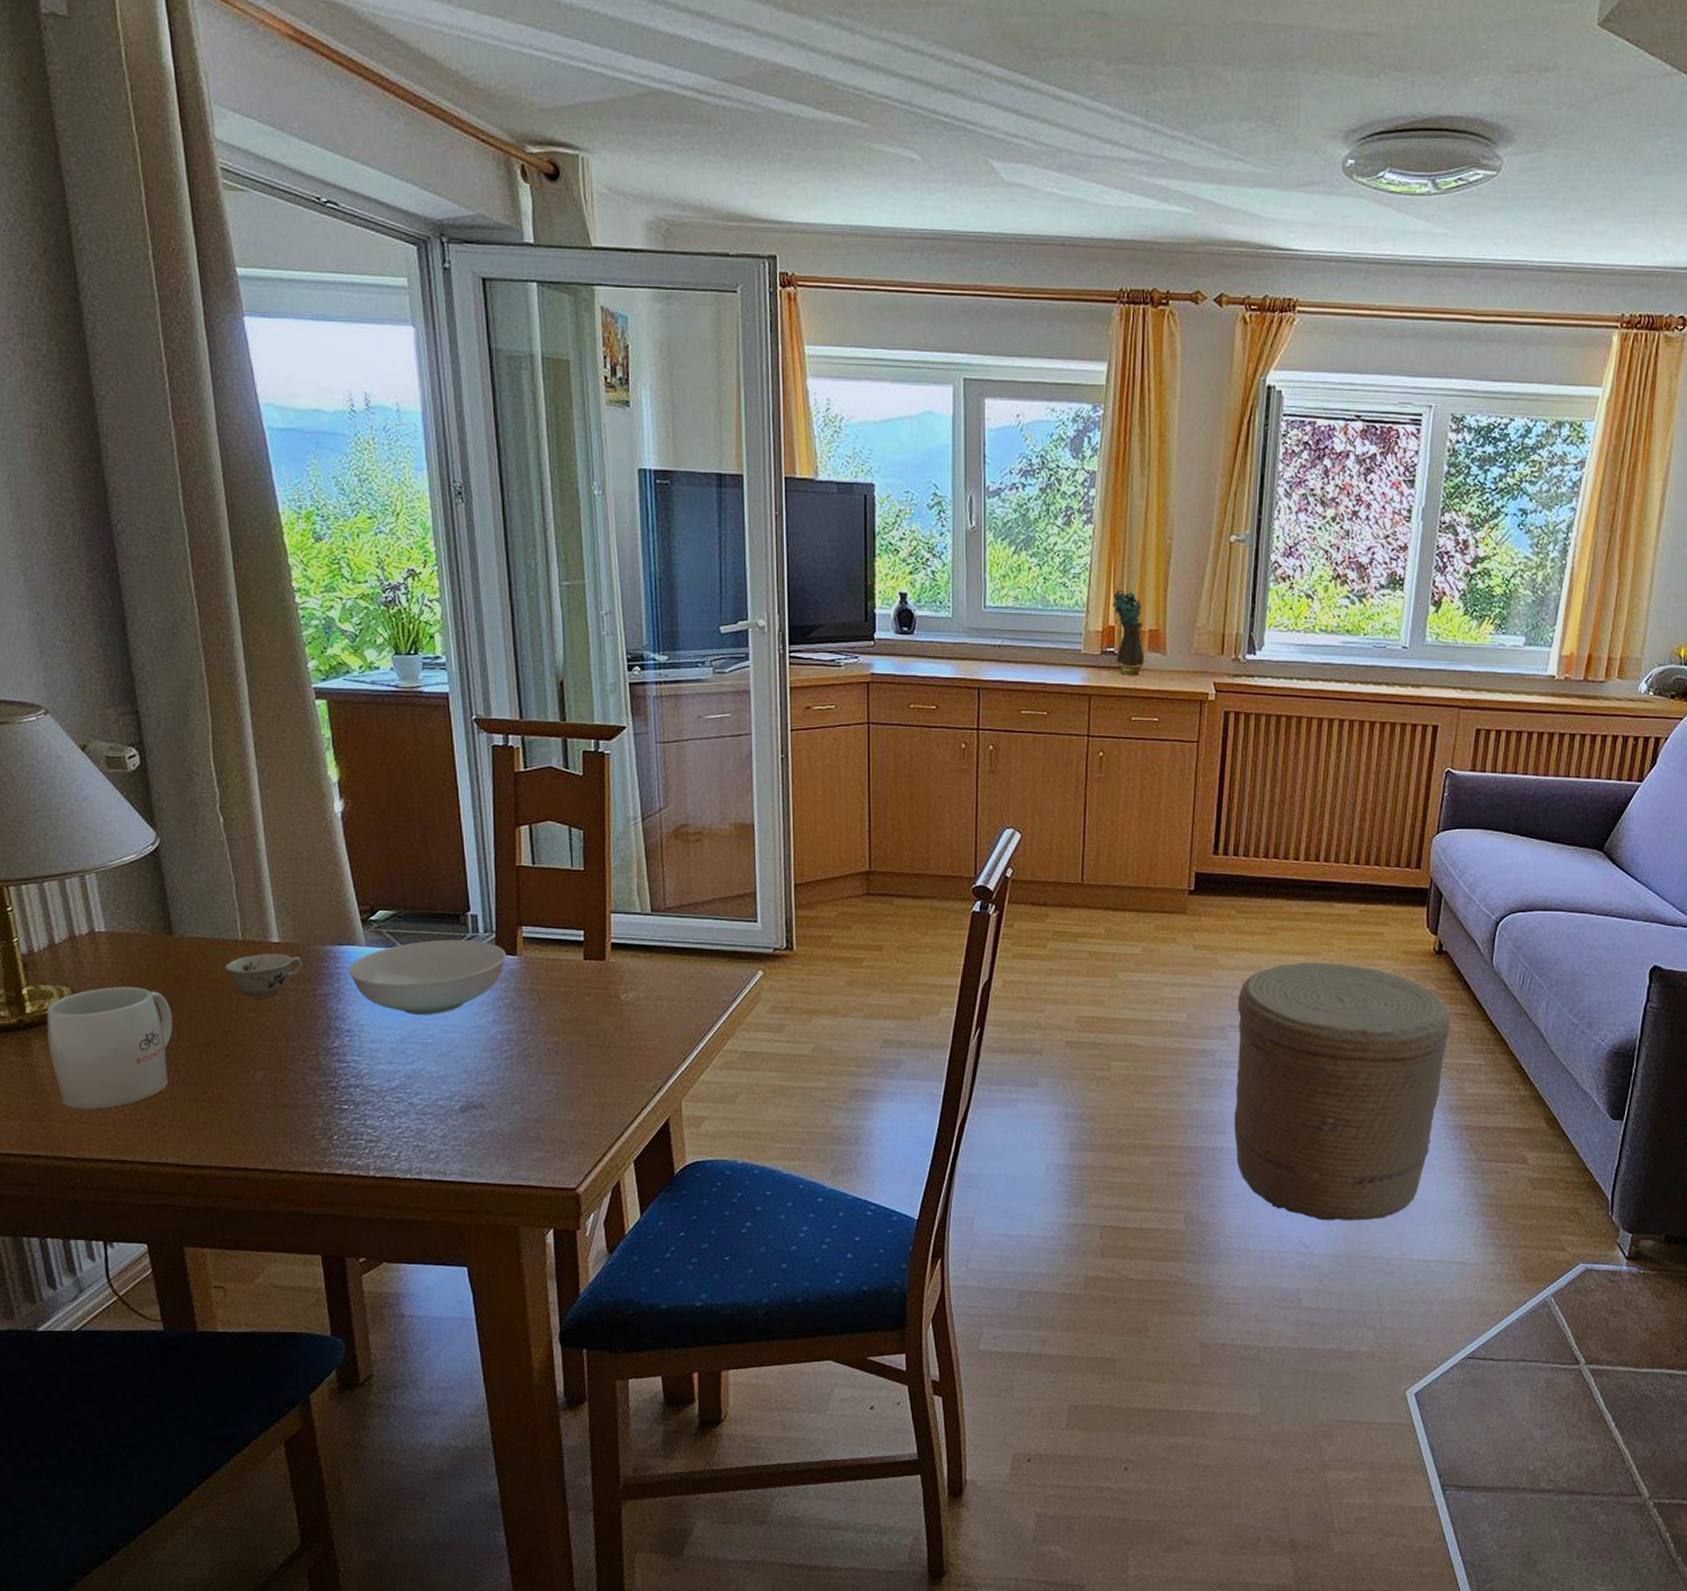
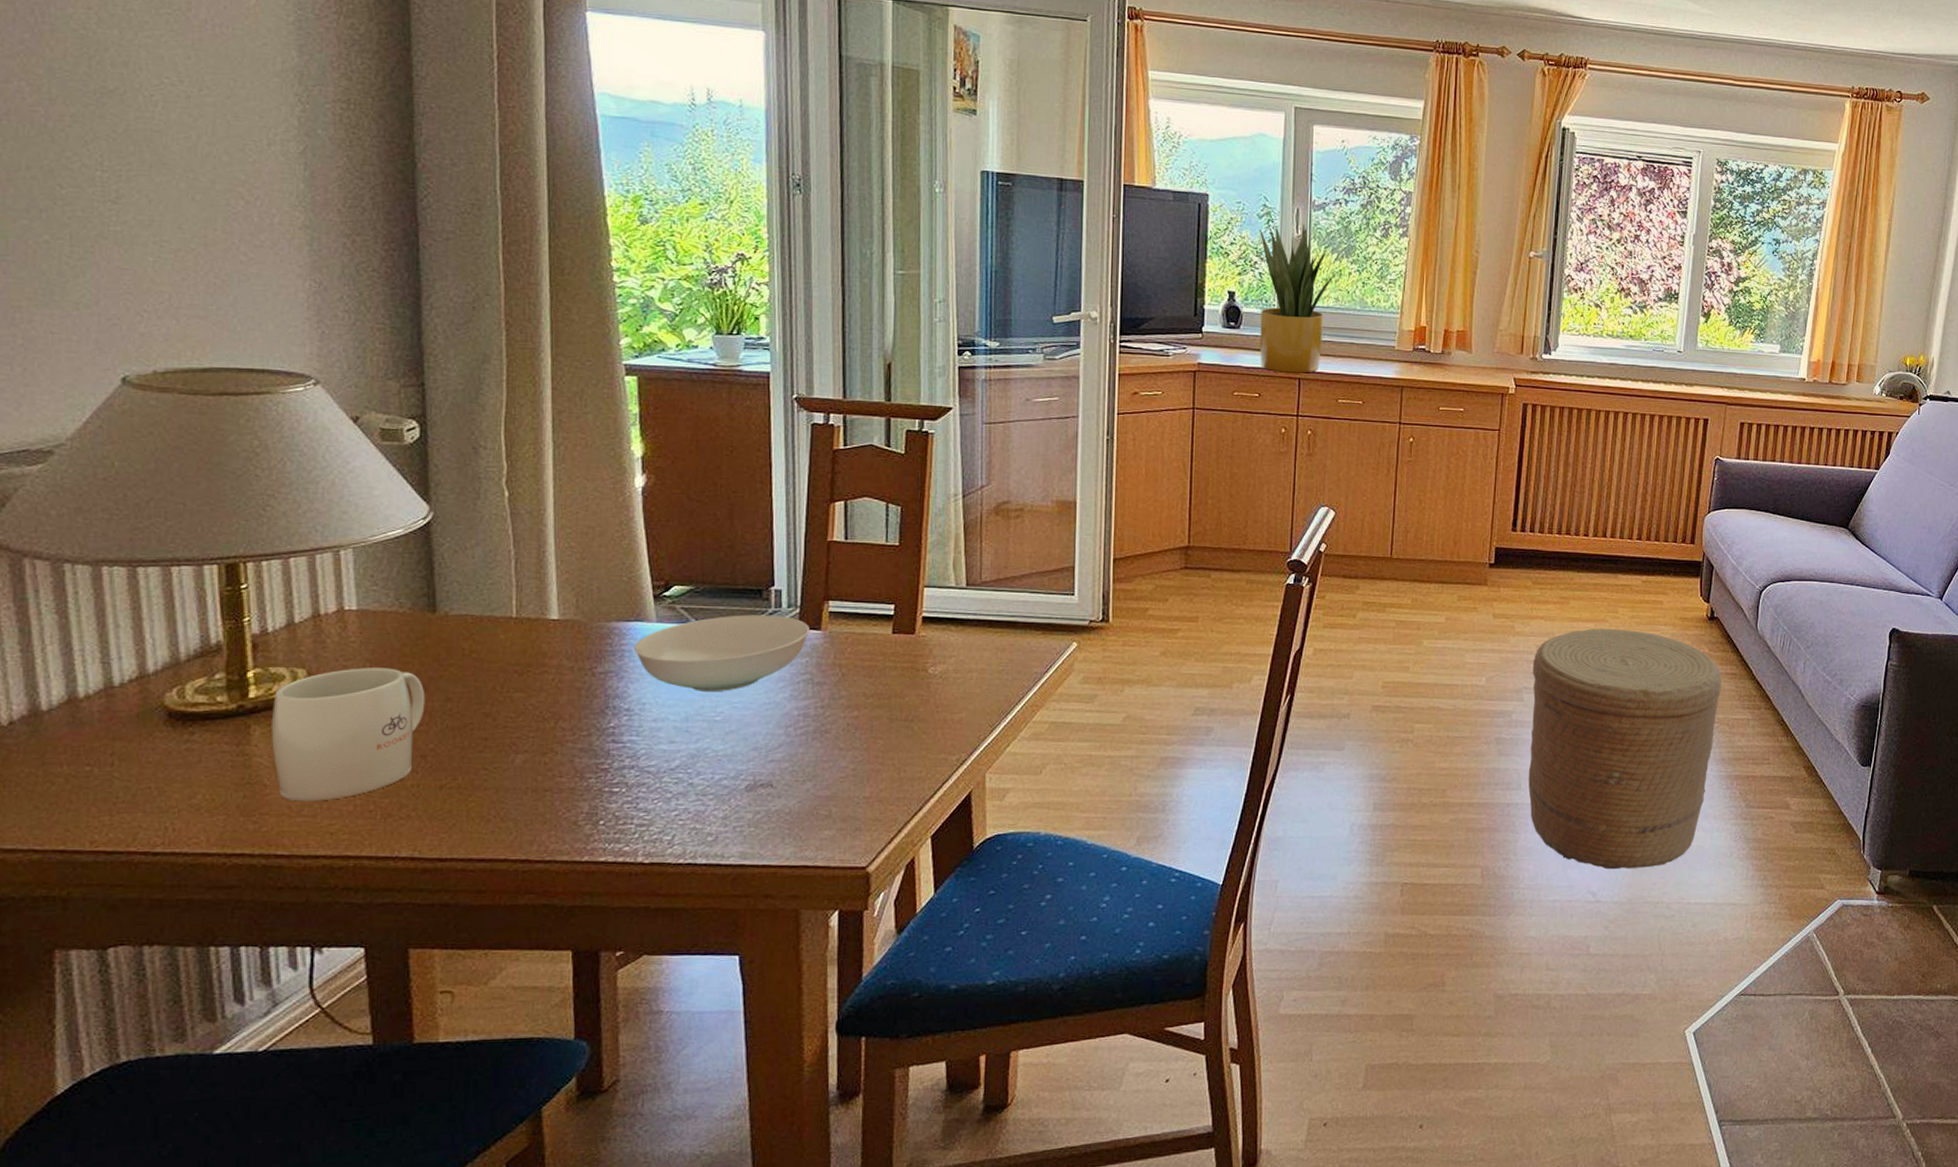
teacup: present [225,953,302,998] -> none [493,630,582,678]
planter: none [930,514,1017,682] -> present [1260,224,1338,373]
vase: present [1112,588,1145,675] -> none [1424,293,1453,370]

